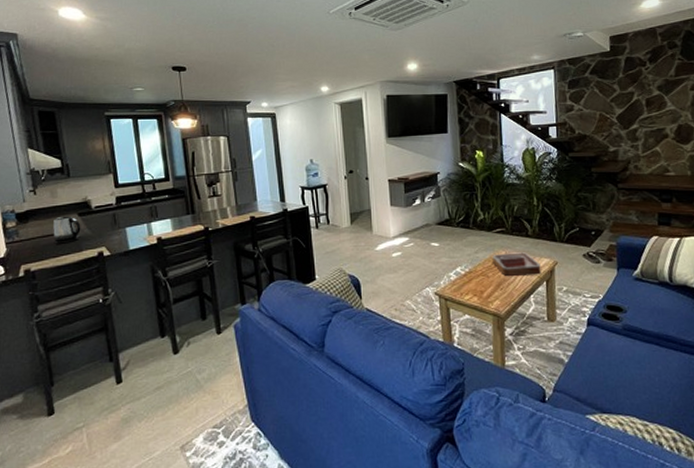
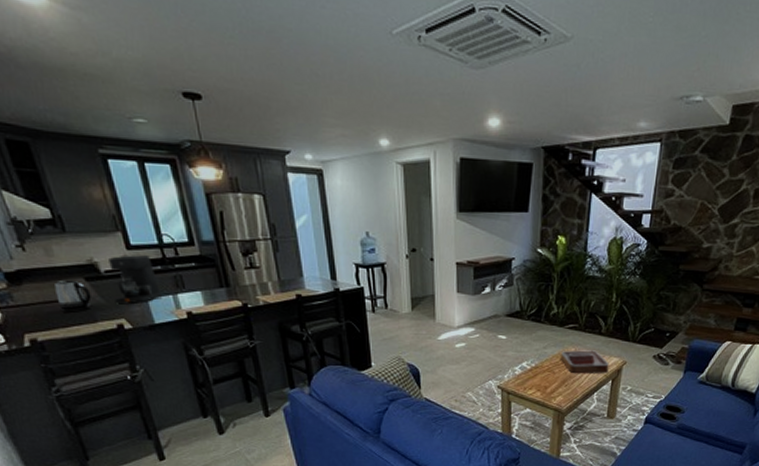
coffee maker: none [99,191,138,235] -> present [109,255,162,304]

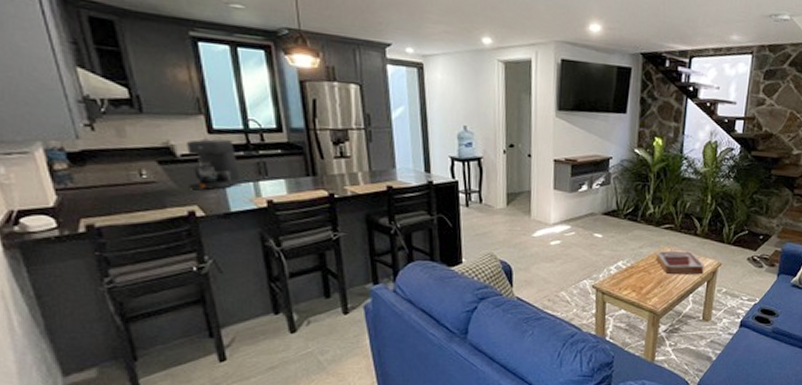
kettle: present [53,279,92,314] -> none [121,162,163,198]

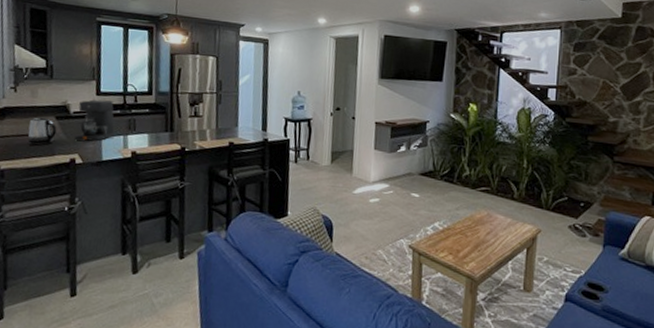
kettle: none [121,162,163,198] -> present [27,117,57,147]
decorative tray: present [656,250,704,275] -> none [473,213,523,241]

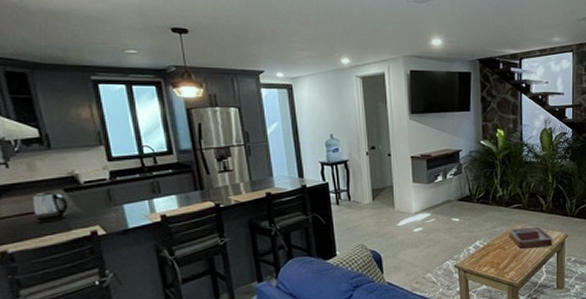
coffee maker: present [74,99,115,142] -> none [89,165,137,212]
decorative tray: none [473,213,523,241] -> present [509,226,553,248]

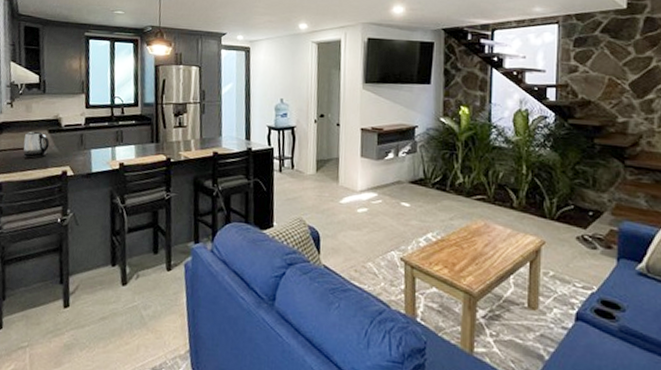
decorative tray: present [509,226,553,248] -> none [469,224,525,253]

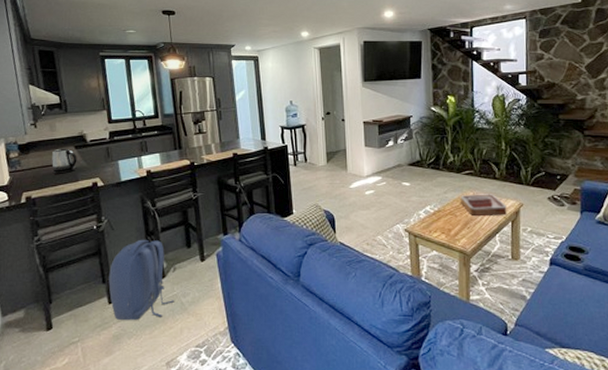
backpack: none [65,238,135,331] -> present [108,239,175,321]
decorative tray: none [469,224,525,253] -> present [461,194,507,216]

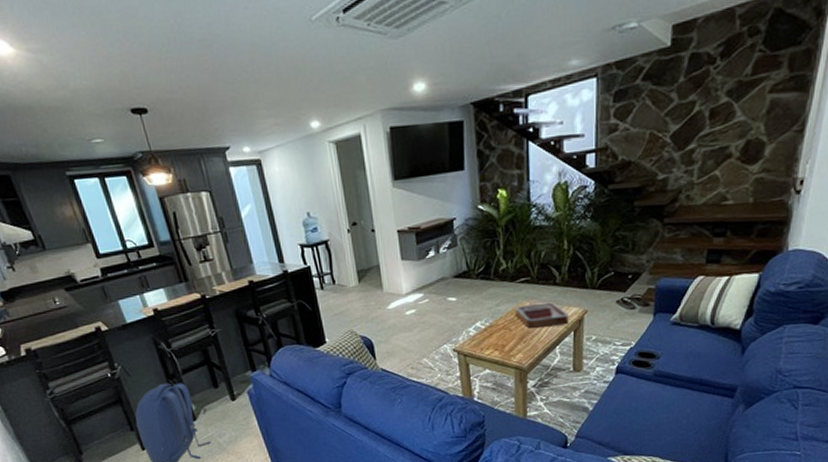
kettle: present [51,148,77,175] -> none [39,291,72,323]

